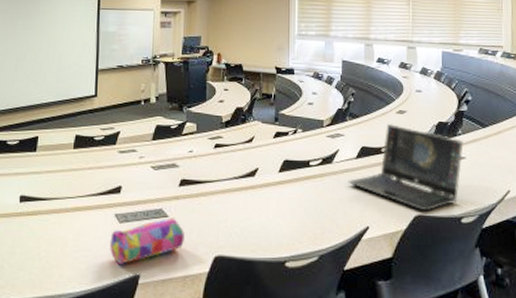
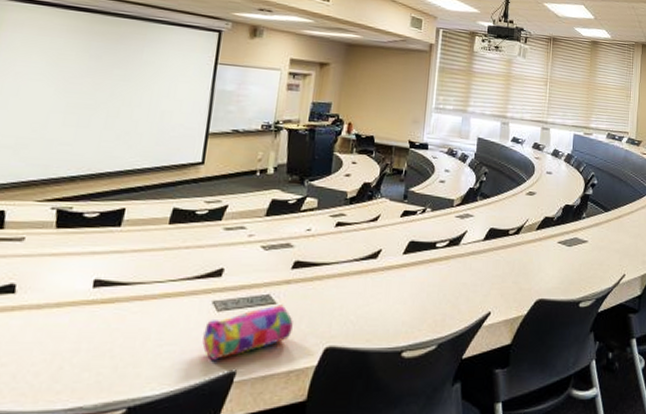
laptop: present [347,123,464,212] -> none [473,204,587,296]

